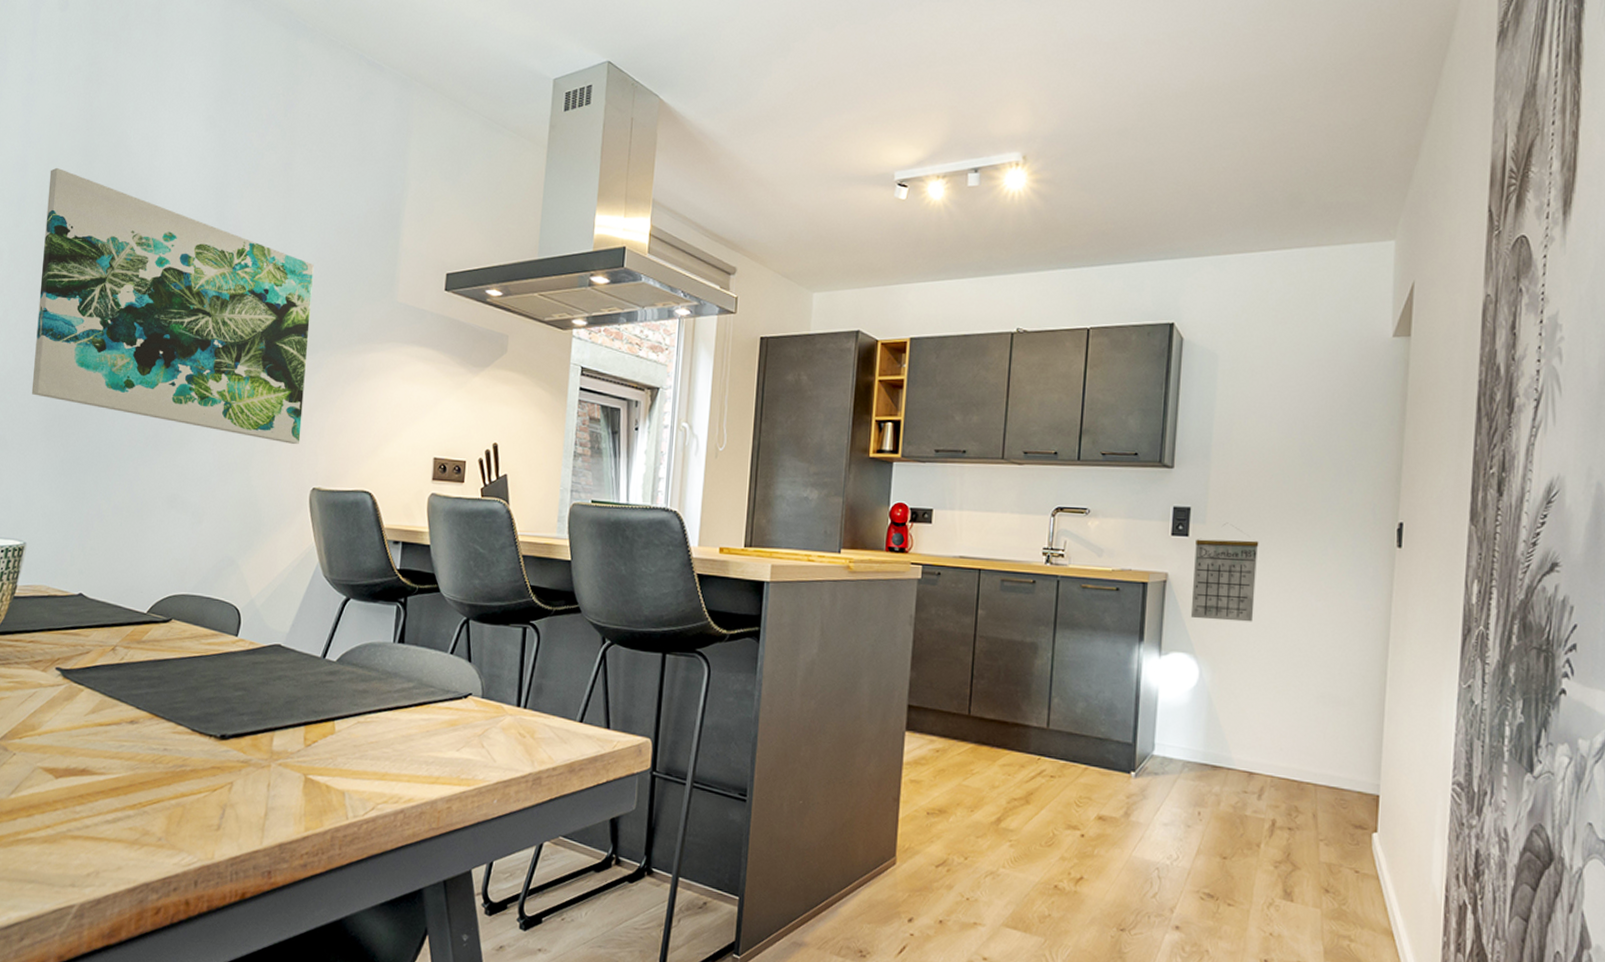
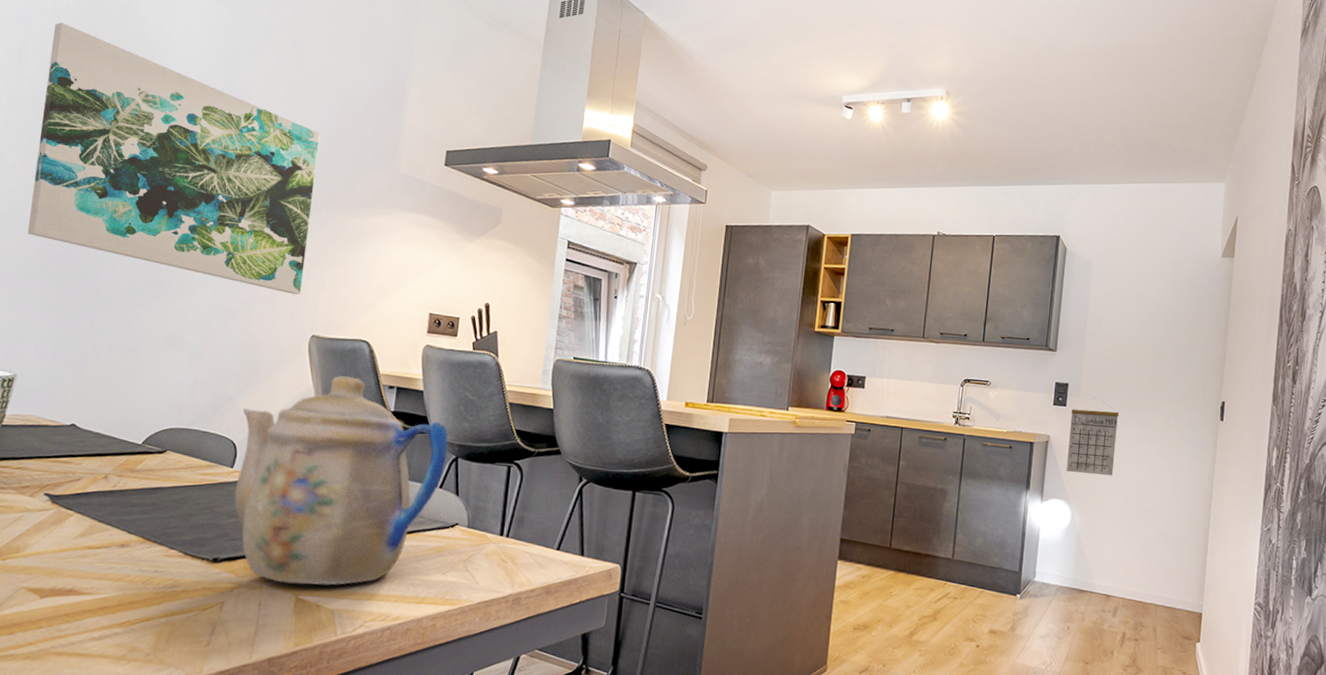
teapot: none [239,532,459,764] -> present [234,376,449,586]

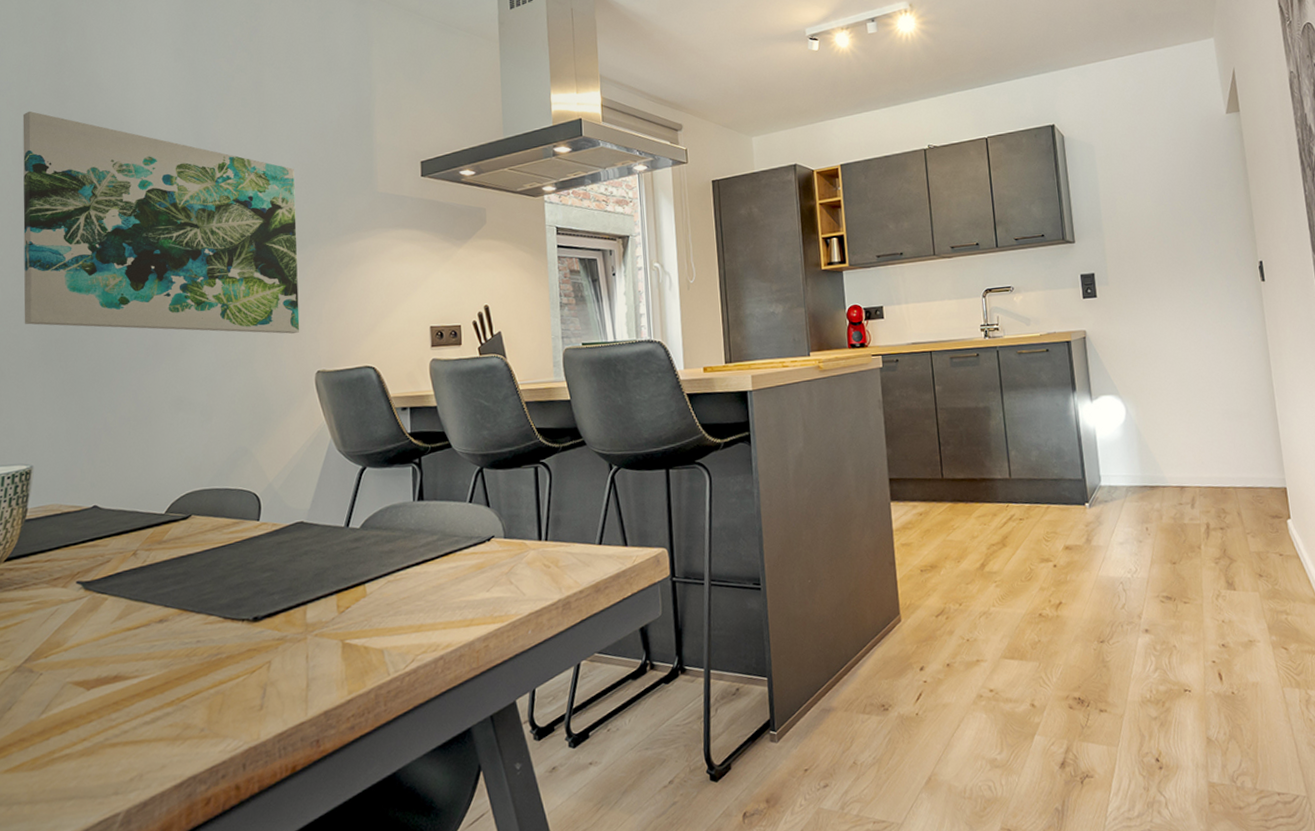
teapot: present [234,376,449,586] -> none [260,405,471,631]
calendar: present [1066,396,1119,476] -> none [1103,281,1161,365]

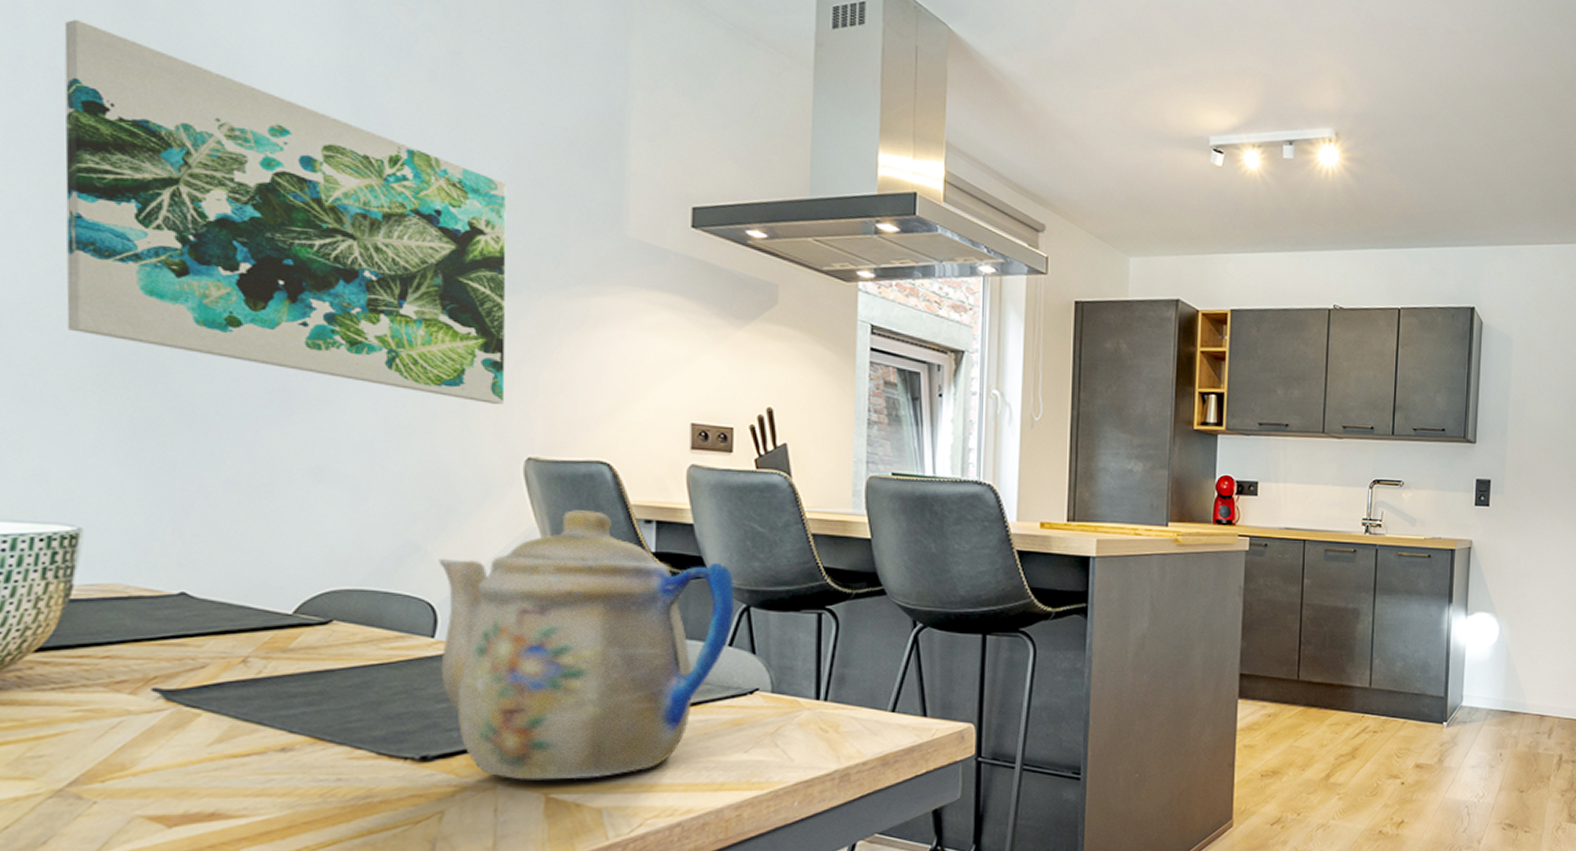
teapot: none [260,405,471,631] -> present [438,510,735,780]

